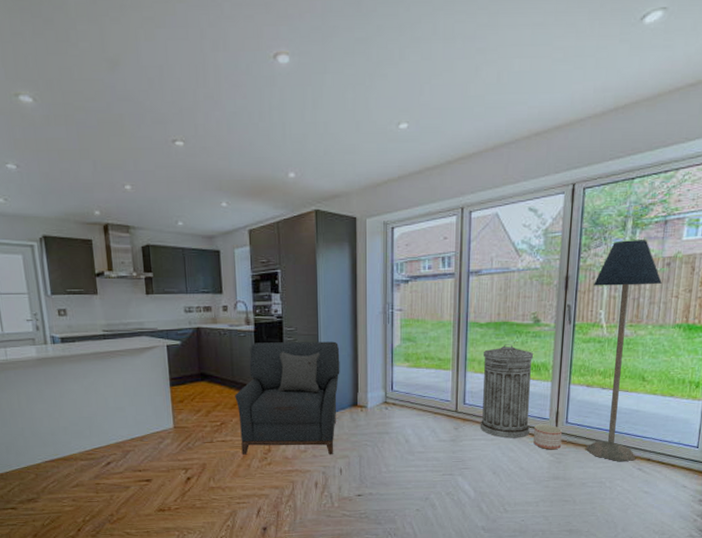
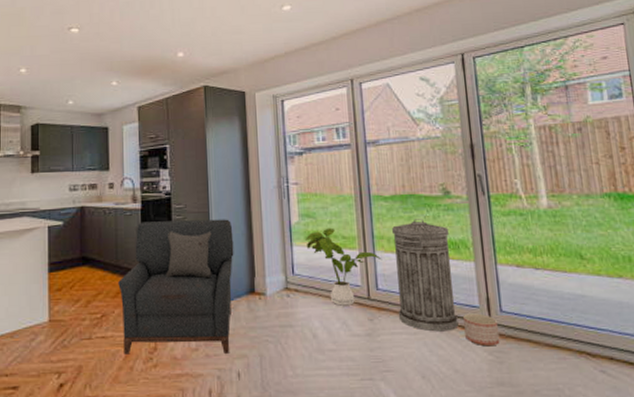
house plant: none [405,350,472,417] -> present [305,227,382,306]
floor lamp: present [585,240,662,461] -> none [502,105,595,361]

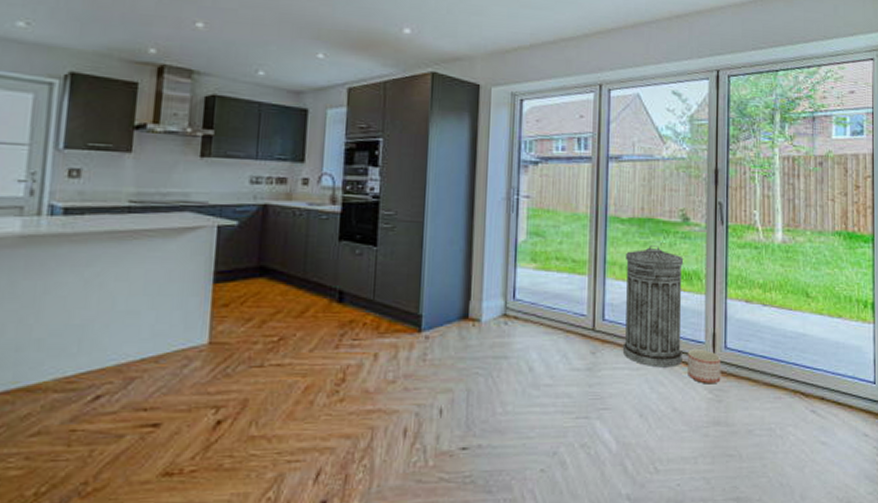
armchair: present [118,219,234,355] -> none [303,228,450,387]
house plant: present [305,227,382,306] -> none [531,249,612,336]

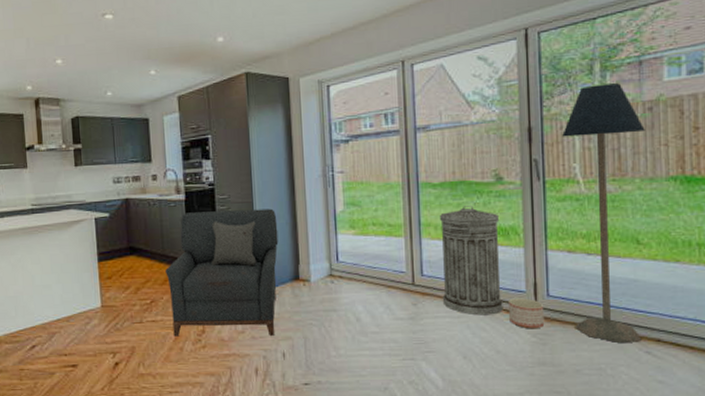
armchair: none [303,228,450,387] -> present [165,208,279,337]
floor lamp: none [745,134,816,400] -> present [562,83,645,343]

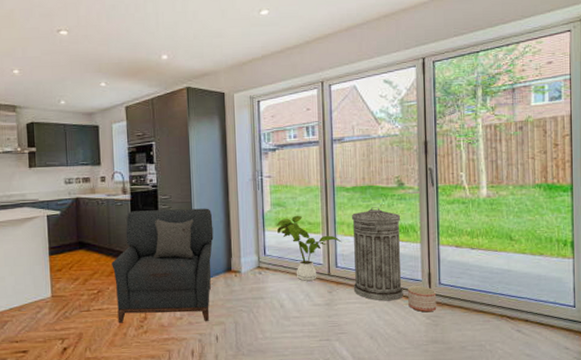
house plant: none [350,216,429,291] -> present [276,215,342,281]
floor lamp: present [562,83,645,343] -> none [452,106,517,323]

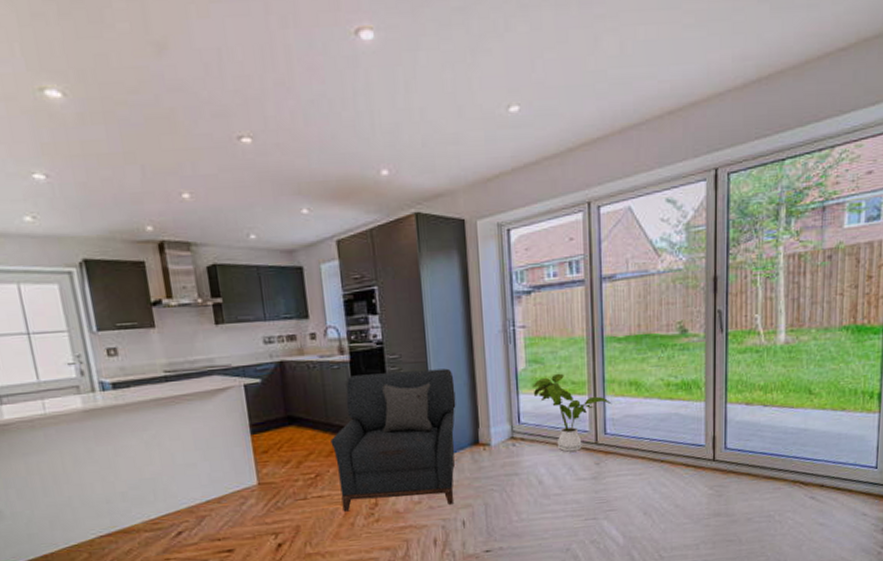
trash can: present [352,207,403,301] -> none [624,360,683,472]
planter: present [408,286,437,313] -> none [689,451,722,482]

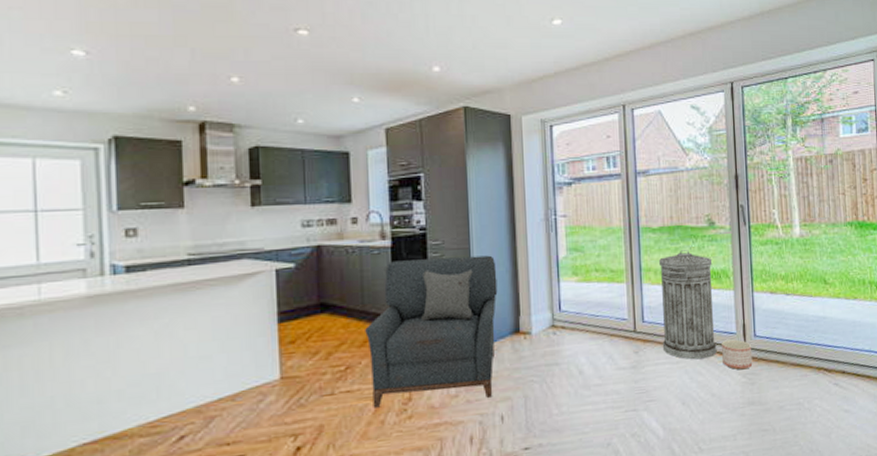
house plant: present [532,373,612,452] -> none [573,261,649,341]
trash can: none [624,360,683,472] -> present [659,250,717,360]
planter: none [689,451,722,482] -> present [722,339,753,370]

